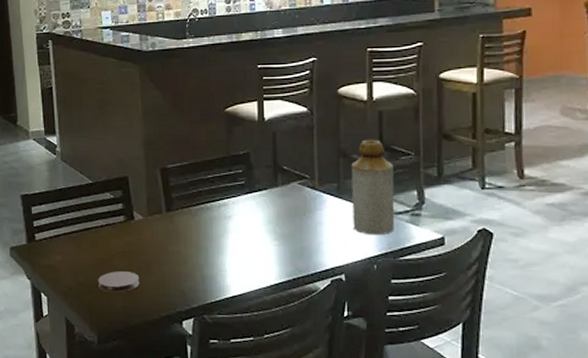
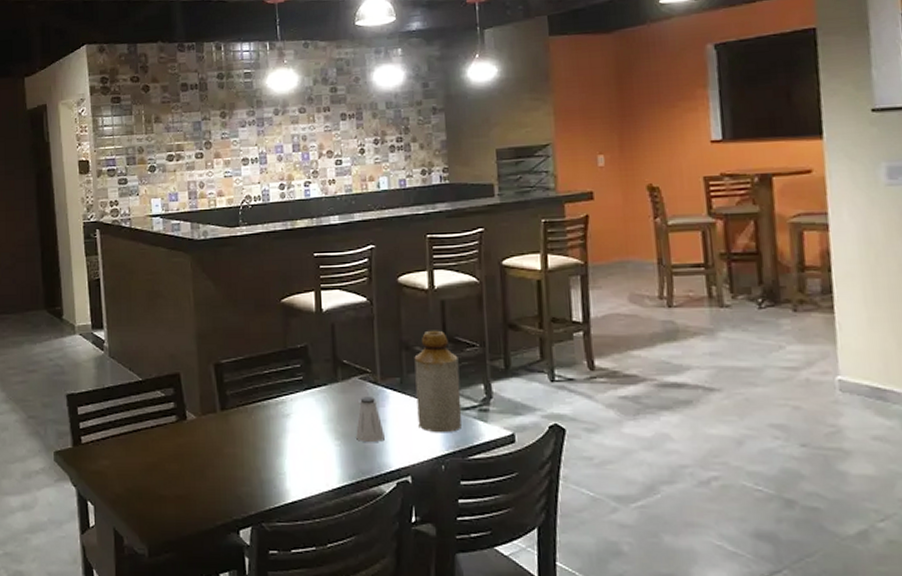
coaster: present [98,271,140,293] -> none [149,476,193,500]
saltshaker: none [293,201,322,244] -> present [355,397,386,443]

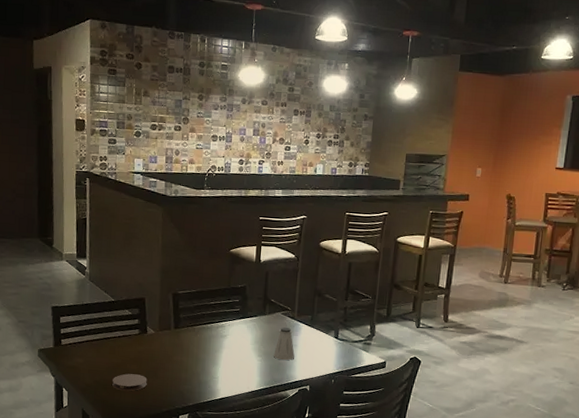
coaster: none [149,476,193,500] -> present [112,373,147,391]
bottle: present [414,330,462,433] -> none [320,283,355,358]

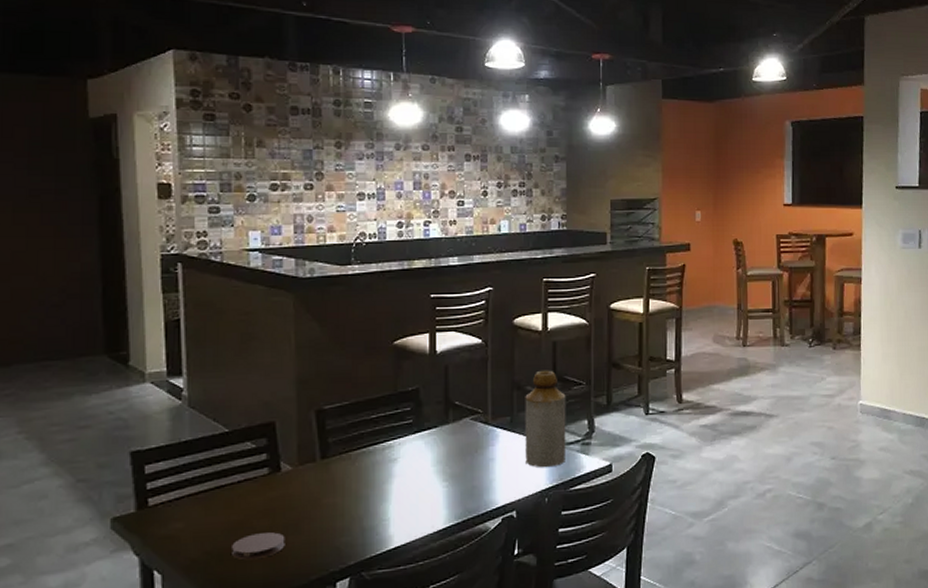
saltshaker: present [273,327,295,361] -> none [463,437,494,482]
bottle: none [320,283,355,358] -> present [525,370,566,468]

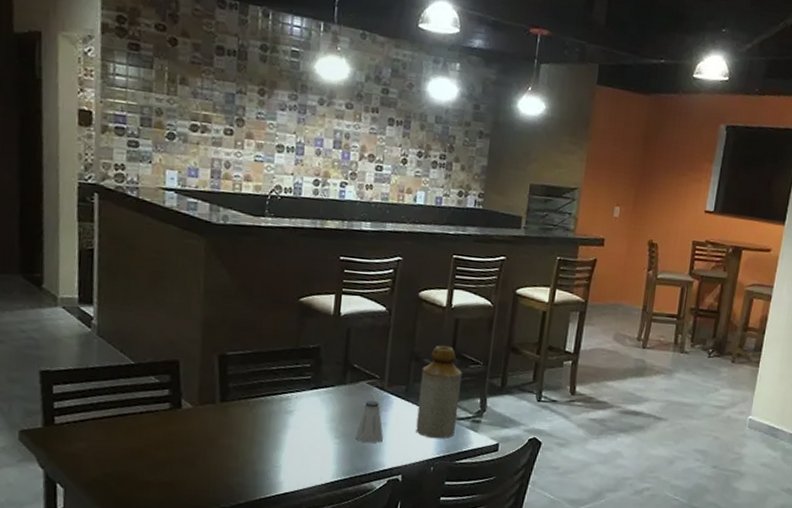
coaster: present [232,532,285,560] -> none [130,462,181,487]
saltshaker: none [463,437,494,482] -> present [355,401,384,444]

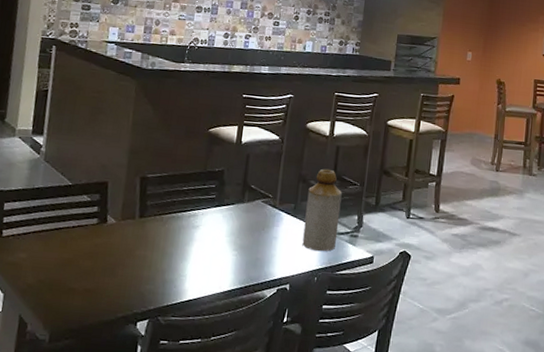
saltshaker: present [355,401,384,444] -> none [250,217,275,255]

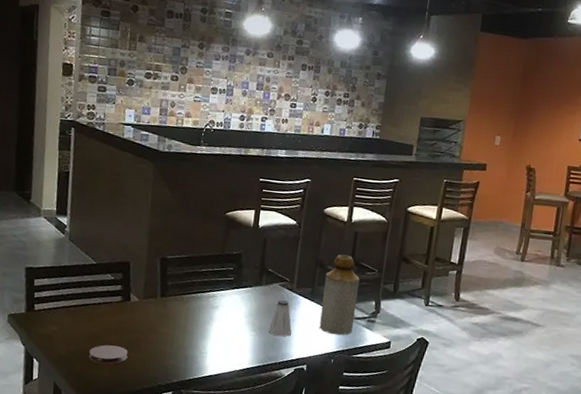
coaster: none [59,271,103,293] -> present [89,345,128,365]
saltshaker: none [250,217,275,255] -> present [268,300,293,337]

